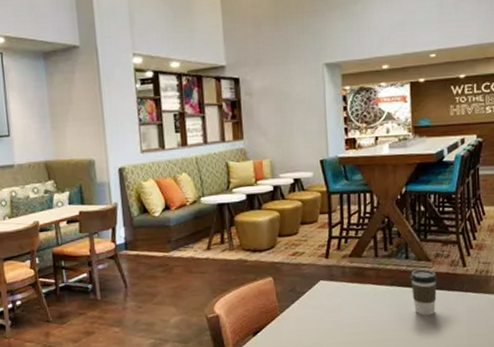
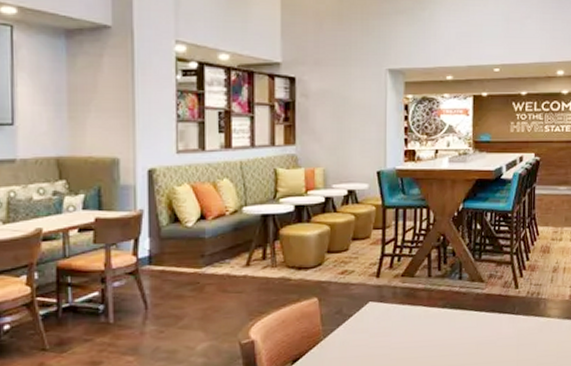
coffee cup: present [410,269,438,316] -> none [463,290,490,340]

